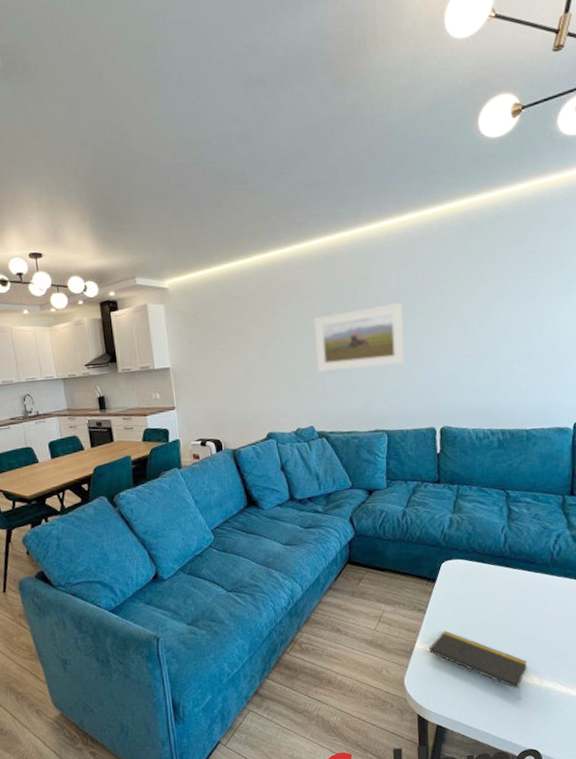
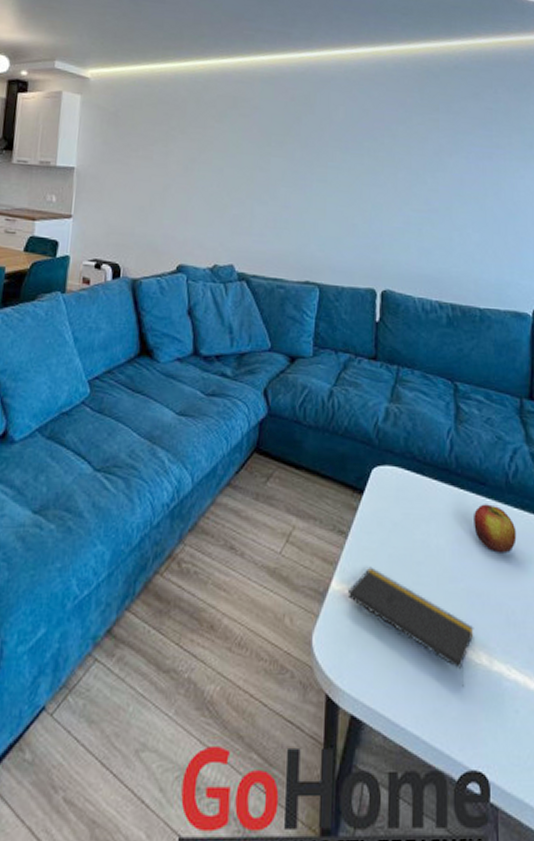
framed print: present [313,302,405,372] -> none [246,138,350,209]
apple: none [525,576,561,610] -> present [474,504,517,554]

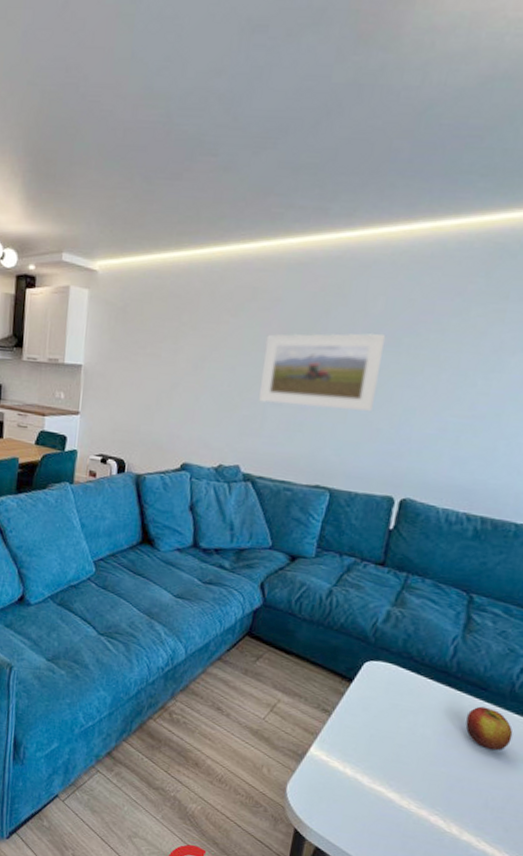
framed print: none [246,138,350,209] -> present [258,333,387,413]
notepad: present [347,566,474,687] -> none [324,741,449,846]

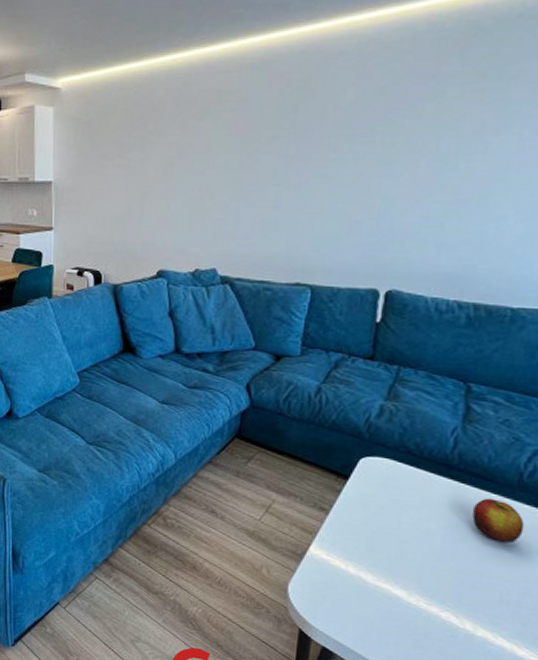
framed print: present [258,333,387,413] -> none [230,124,359,206]

